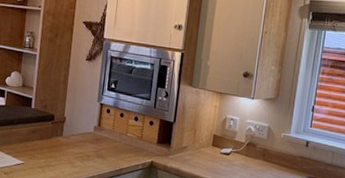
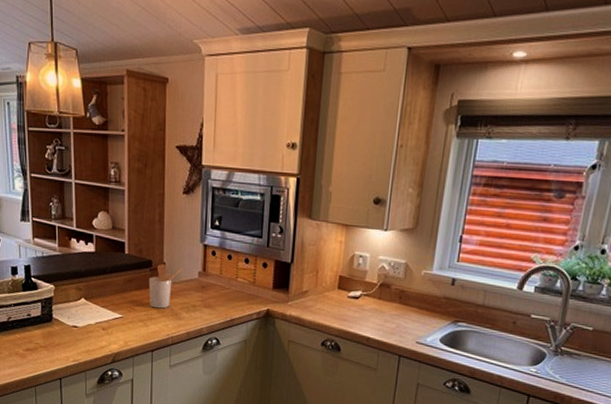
utensil holder: none [49,118,81,157] -> present [149,263,183,309]

